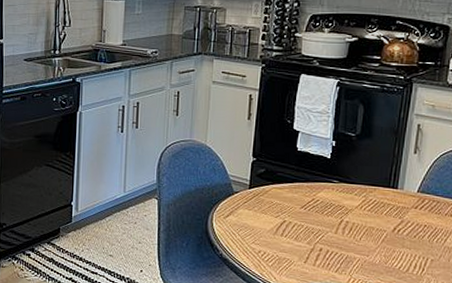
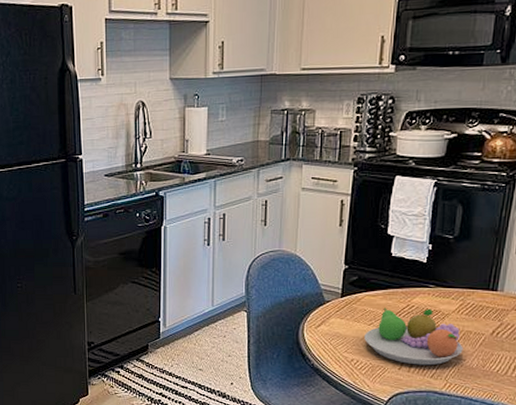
fruit bowl: none [271,201,366,260] -> present [364,308,463,366]

